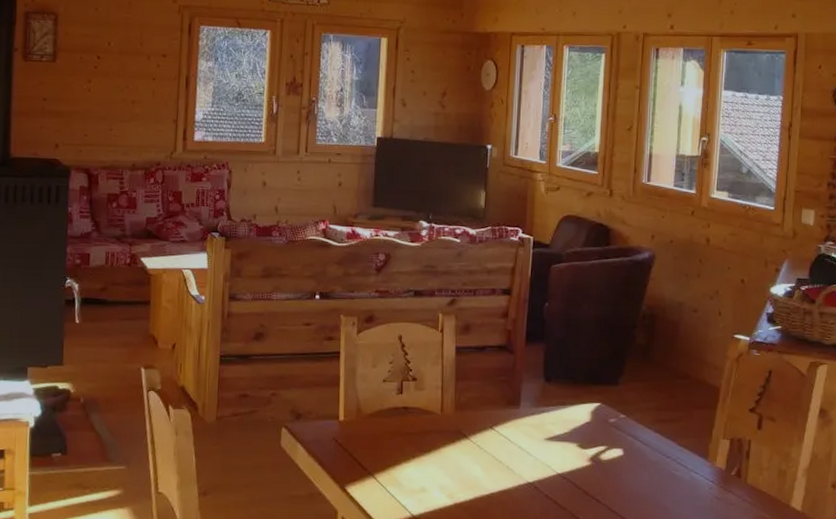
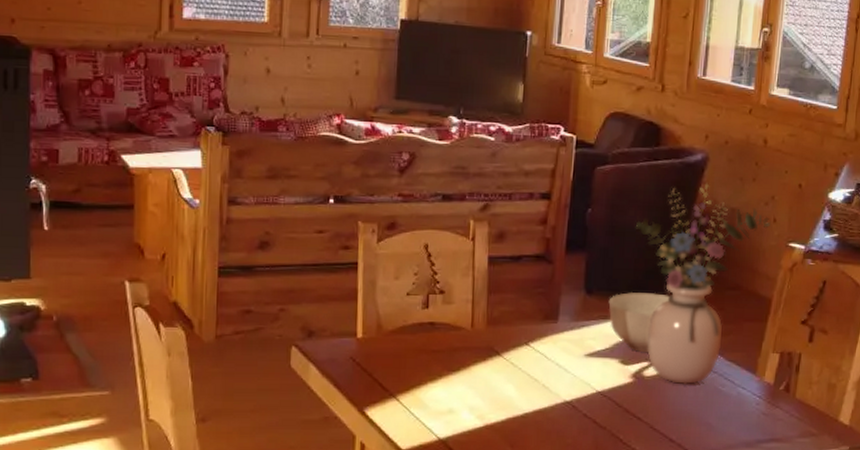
bowl: none [566,380,623,438] -> present [608,292,670,353]
bouquet: none [589,279,716,469] -> present [635,183,770,385]

